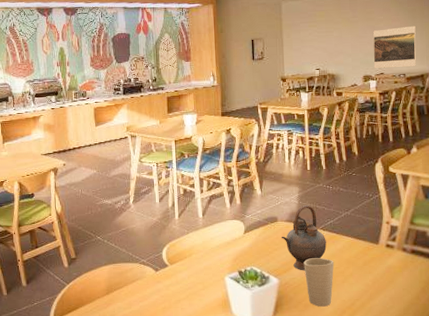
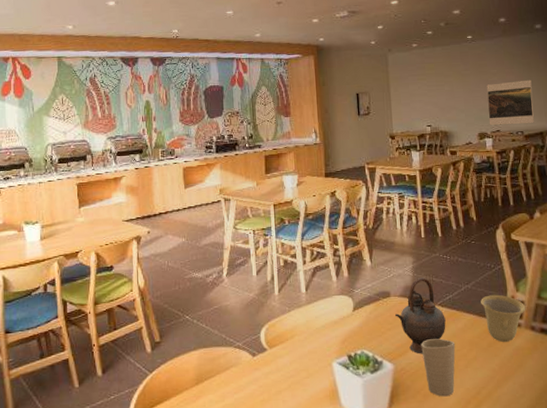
cup: none [359,220,399,261] -> present [481,294,526,342]

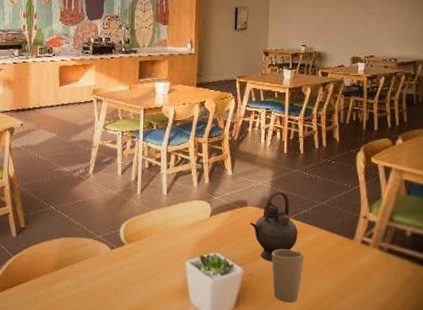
cup: present [481,294,526,342] -> none [334,213,377,258]
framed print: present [487,79,534,126] -> none [363,8,411,51]

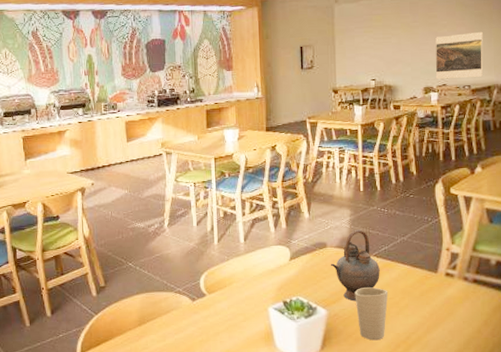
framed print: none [363,8,411,51] -> present [435,31,483,80]

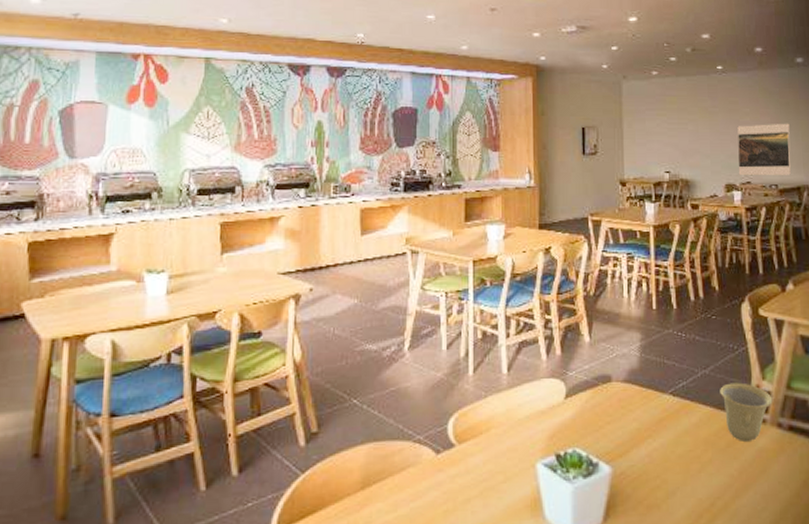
teapot: present [330,229,380,302] -> none [615,359,677,455]
cup: present [354,287,389,341] -> none [646,436,688,509]
cup: none [416,246,460,291] -> present [720,382,773,441]

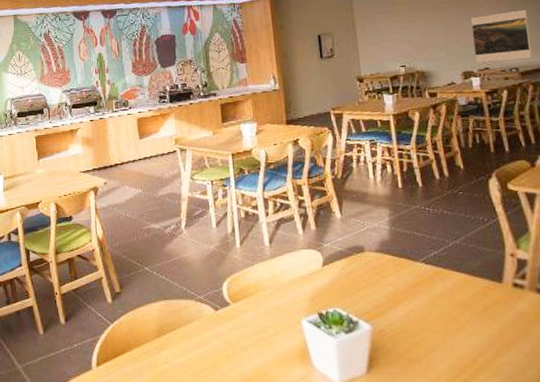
cup: present [720,382,773,441] -> none [473,251,530,305]

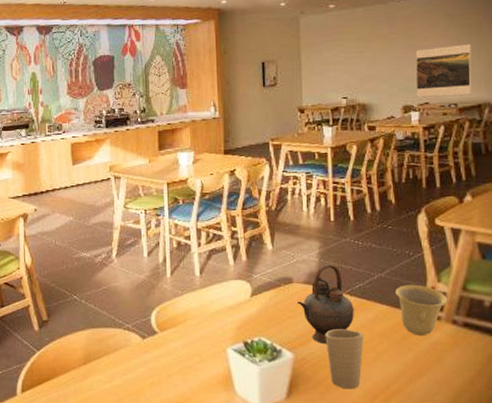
teapot: none [370,231,432,315] -> present [296,264,354,344]
cup: none [402,299,445,363] -> present [325,329,364,389]
cup: none [473,251,530,305] -> present [395,284,448,335]

